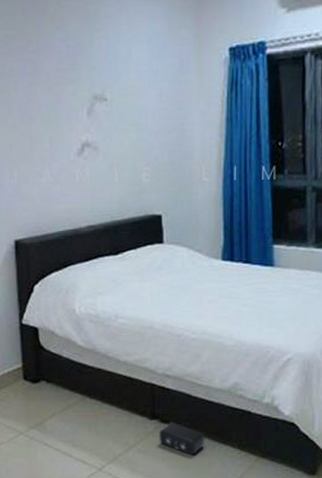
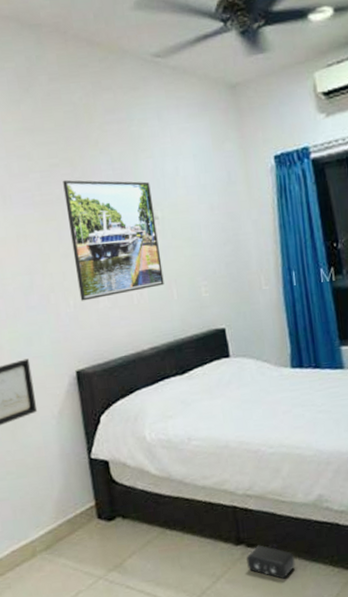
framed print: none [17,52,107,174] -> present [63,179,164,301]

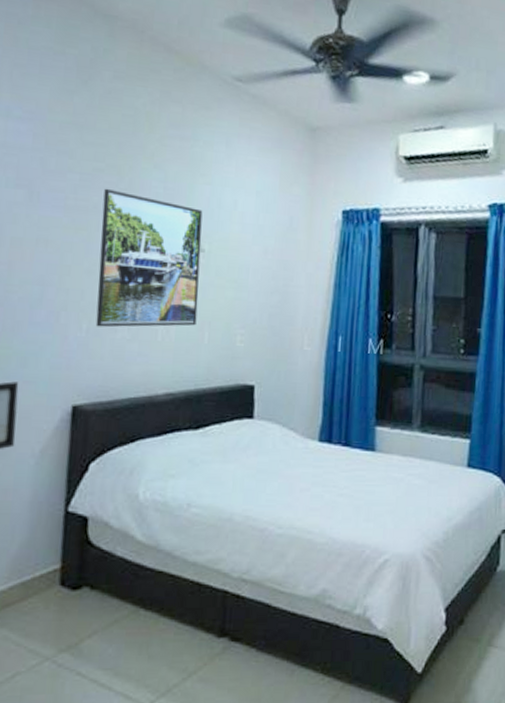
speaker: present [245,545,296,579] -> none [226,640,283,684]

